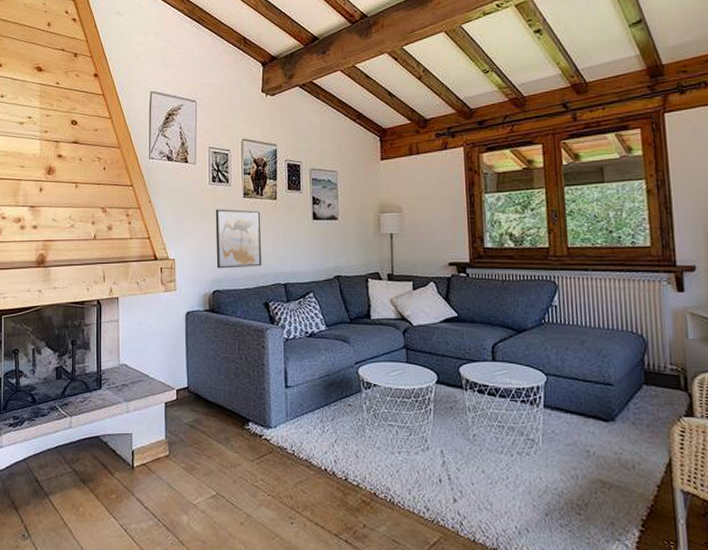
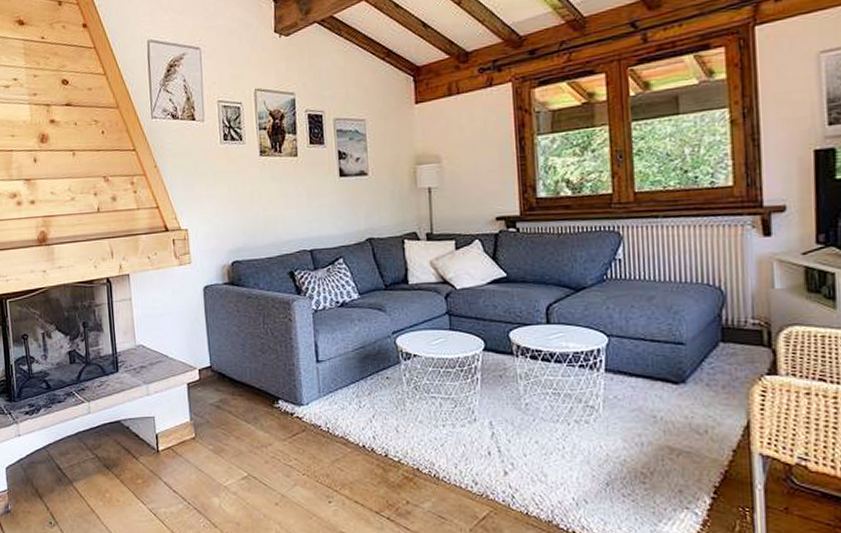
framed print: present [215,209,262,269] -> none [229,170,285,237]

